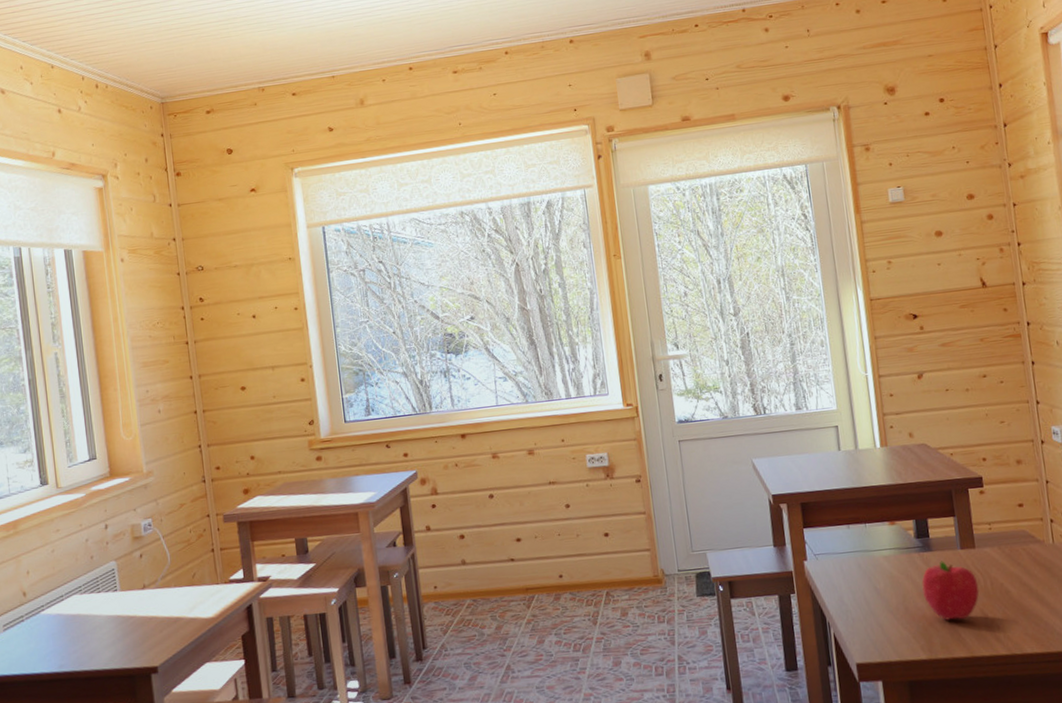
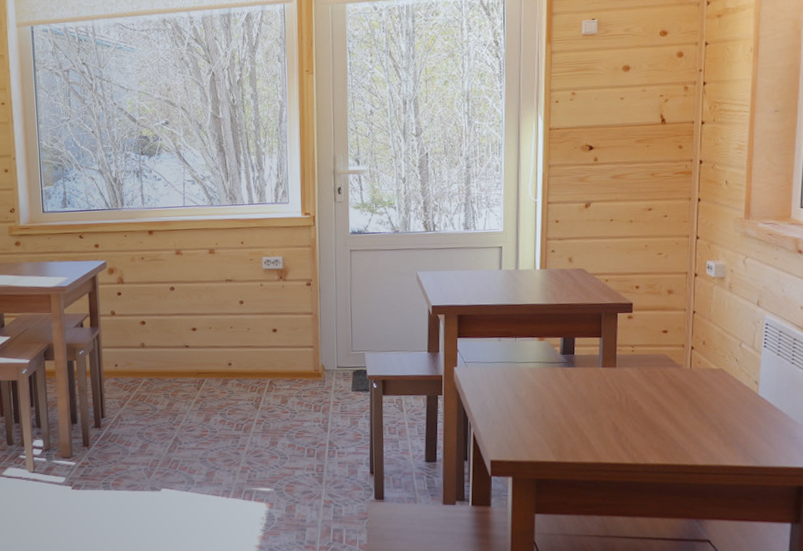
fruit: present [921,561,980,620] -> none [561,376,614,429]

